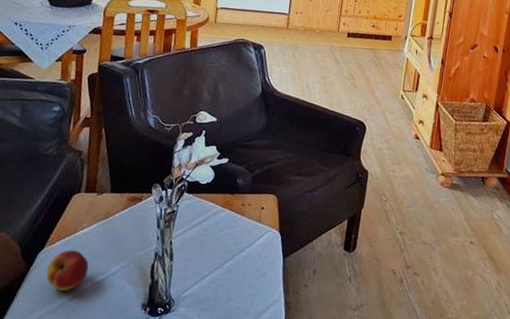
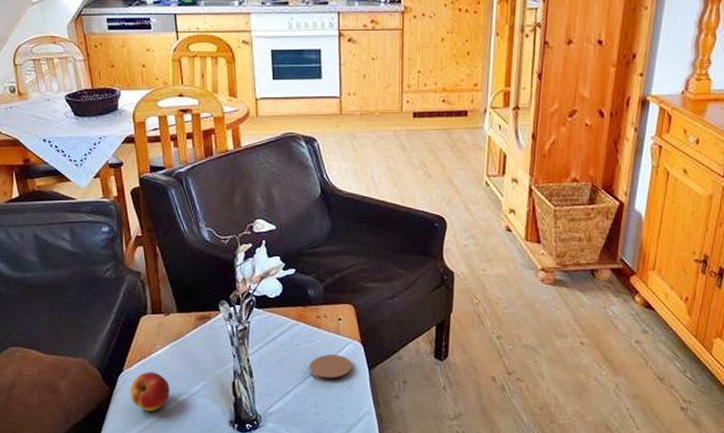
coaster: none [227,241,269,269] -> present [308,354,352,383]

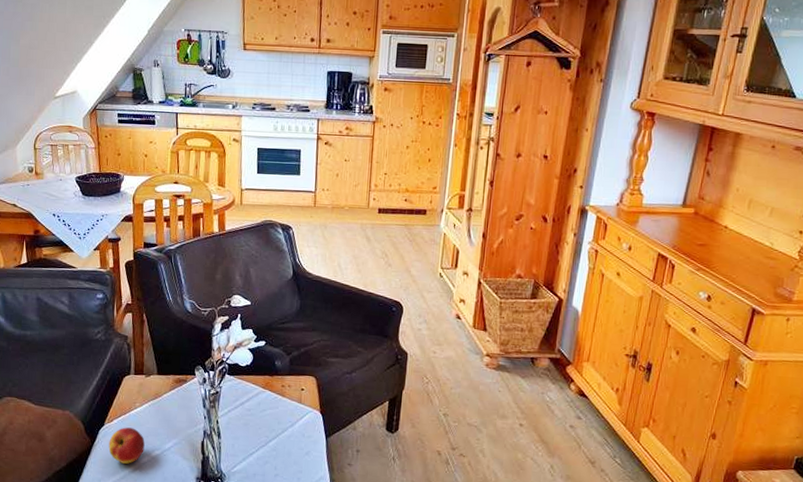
coaster: present [308,354,352,383] -> none [271,421,311,448]

